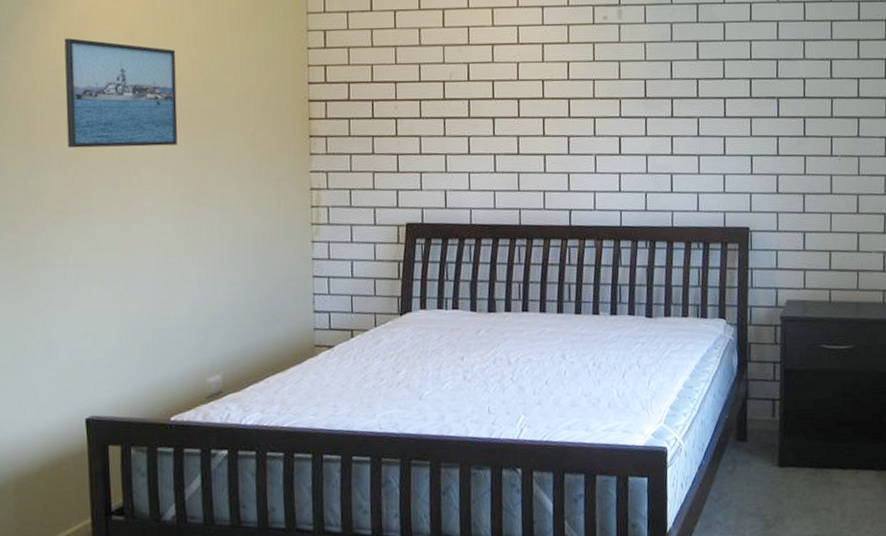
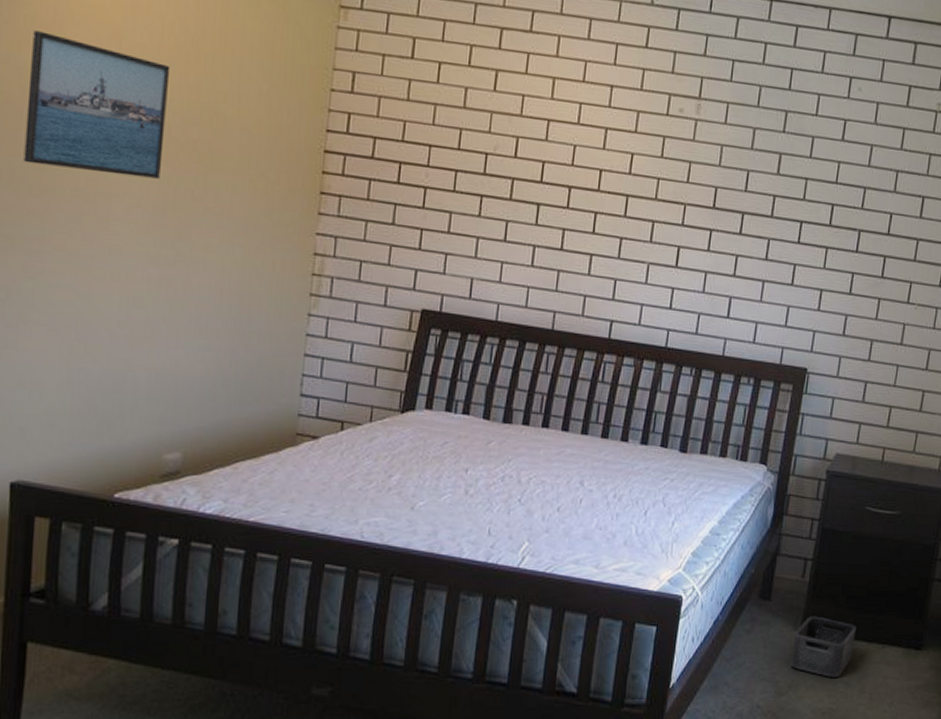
storage bin: none [773,450,830,506] -> present [790,616,856,677]

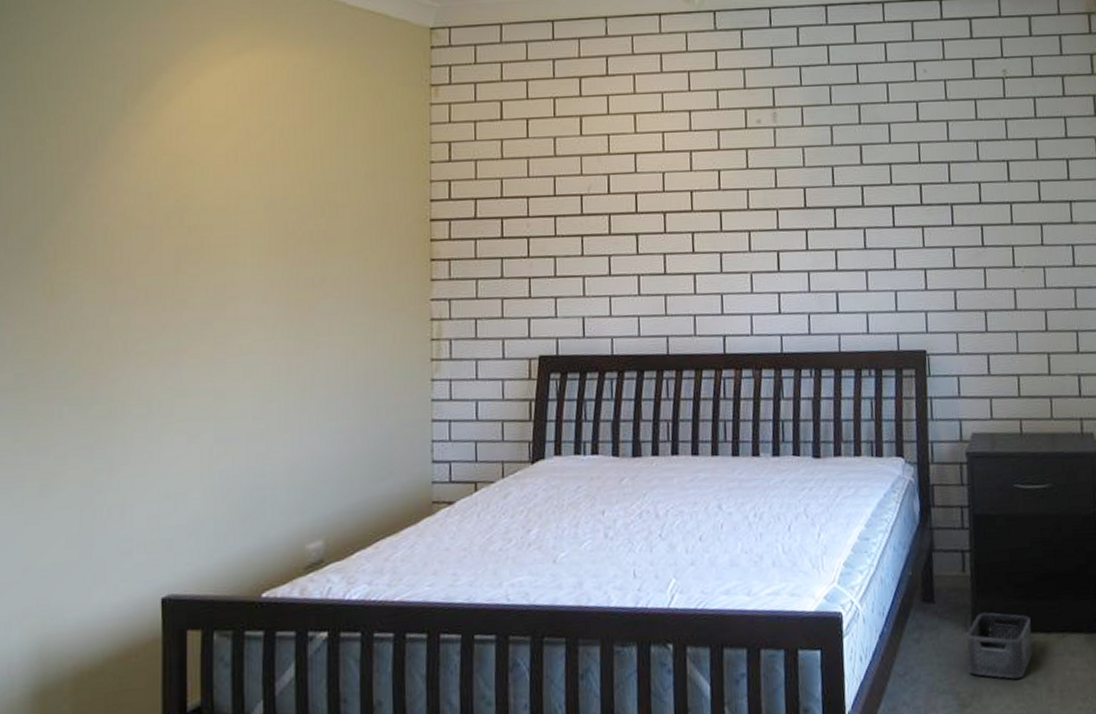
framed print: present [23,30,171,179] -> none [157,157,283,280]

